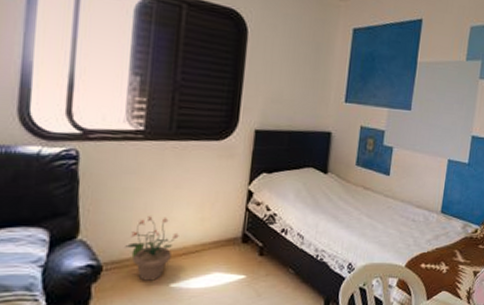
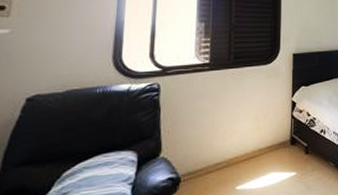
potted plant: present [125,216,179,281] -> none [198,130,241,187]

